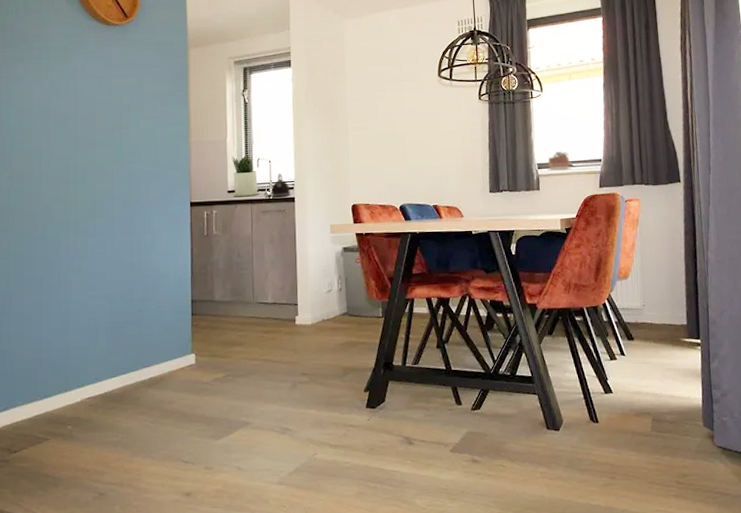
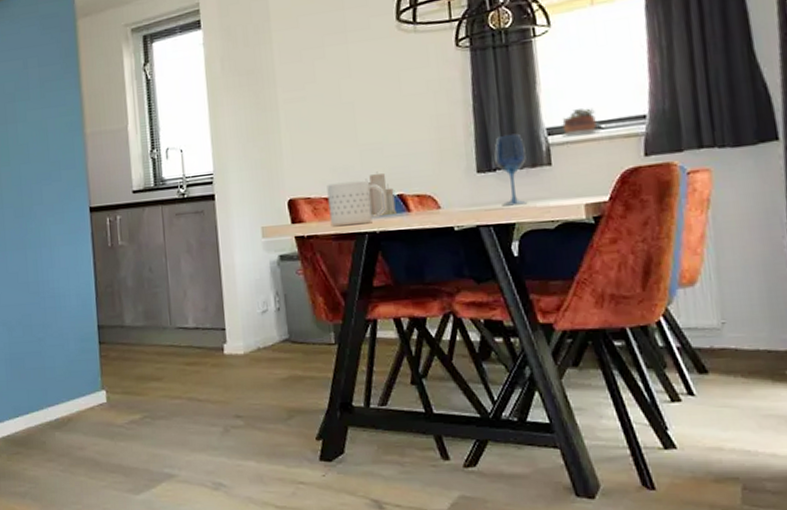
planter: present [231,155,260,197] -> none [135,144,172,198]
kettle: present [271,173,291,198] -> none [185,164,209,196]
mug: none [382,193,425,227] -> present [327,180,387,226]
candle: none [410,187,433,221] -> present [365,171,398,217]
wineglass: none [502,166,523,218] -> present [494,133,528,207]

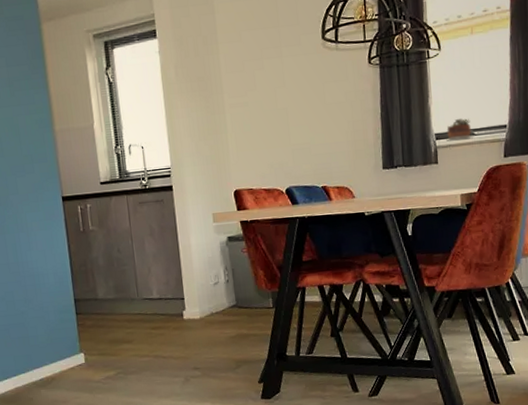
mug: present [327,180,387,226] -> none [266,174,313,212]
candle: present [365,171,398,217] -> none [296,167,322,205]
wineglass: present [494,133,528,207] -> none [396,137,420,196]

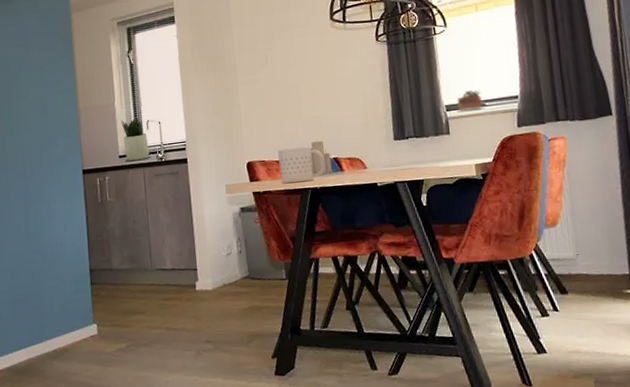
planter: none [101,141,135,189] -> present [120,117,152,162]
mug: none [266,174,313,212] -> present [278,146,325,183]
candle: none [296,167,322,205] -> present [308,139,334,176]

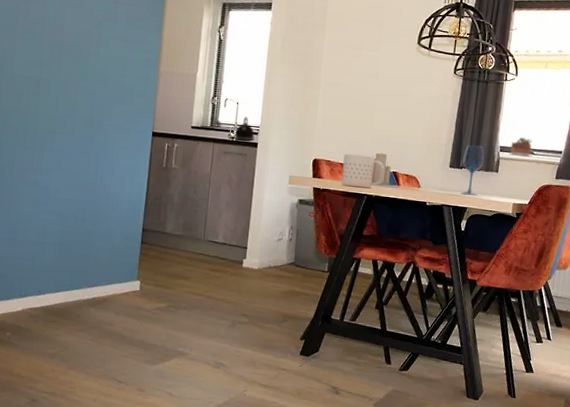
planter: present [120,117,152,162] -> none [196,91,224,136]
kettle: none [163,134,183,160] -> present [235,116,255,141]
wineglass: none [407,109,433,167] -> present [461,144,484,196]

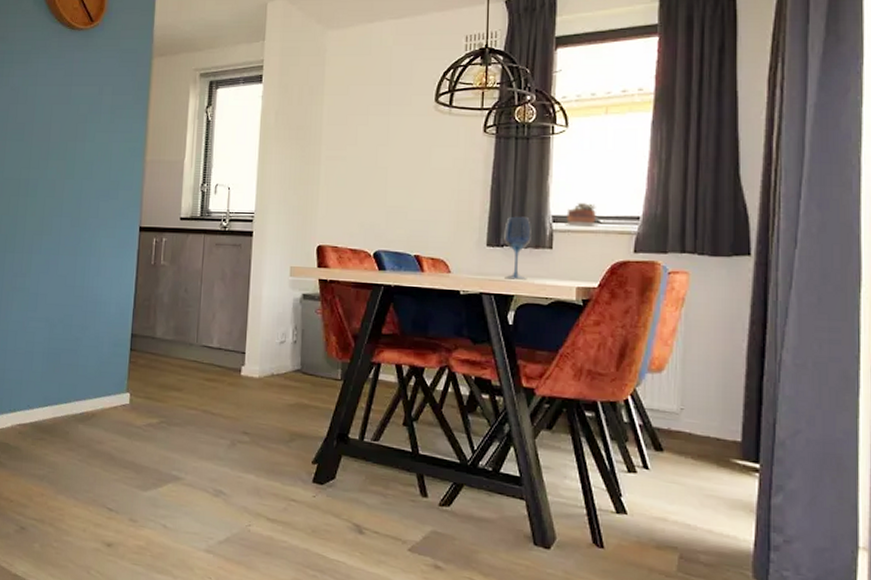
kettle: present [235,116,255,141] -> none [227,202,249,230]
mug: present [341,153,385,189] -> none [352,237,404,277]
candle: present [371,151,391,186] -> none [388,232,412,273]

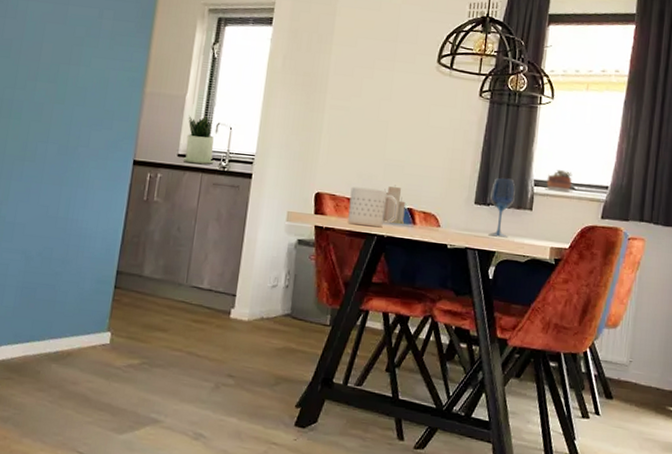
planter: none [185,179,216,226] -> present [183,115,215,165]
mug: none [352,237,404,277] -> present [347,186,398,228]
candle: none [388,232,412,273] -> present [382,185,406,225]

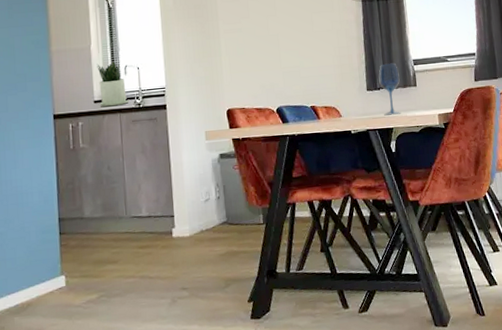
mug: present [347,186,398,228] -> none [257,95,303,131]
candle: present [382,185,406,225] -> none [287,88,311,123]
succulent plant: present [544,170,574,193] -> none [423,46,448,67]

